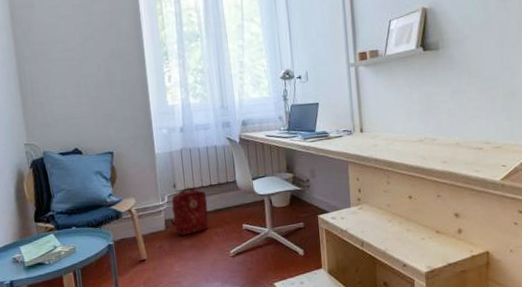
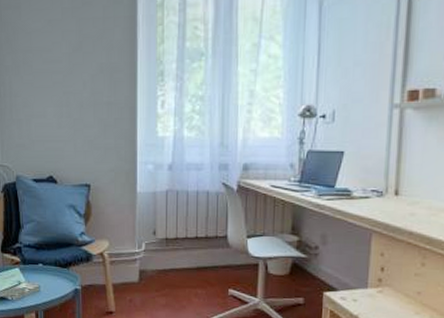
backpack: present [170,187,209,235] -> none [145,236,190,291]

